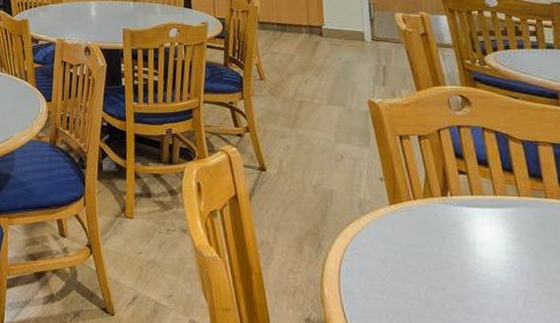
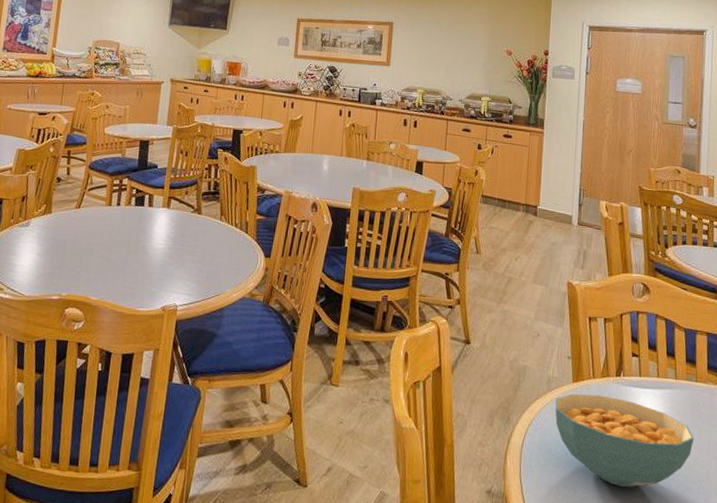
cereal bowl: none [371,216,553,315] -> present [555,393,694,488]

